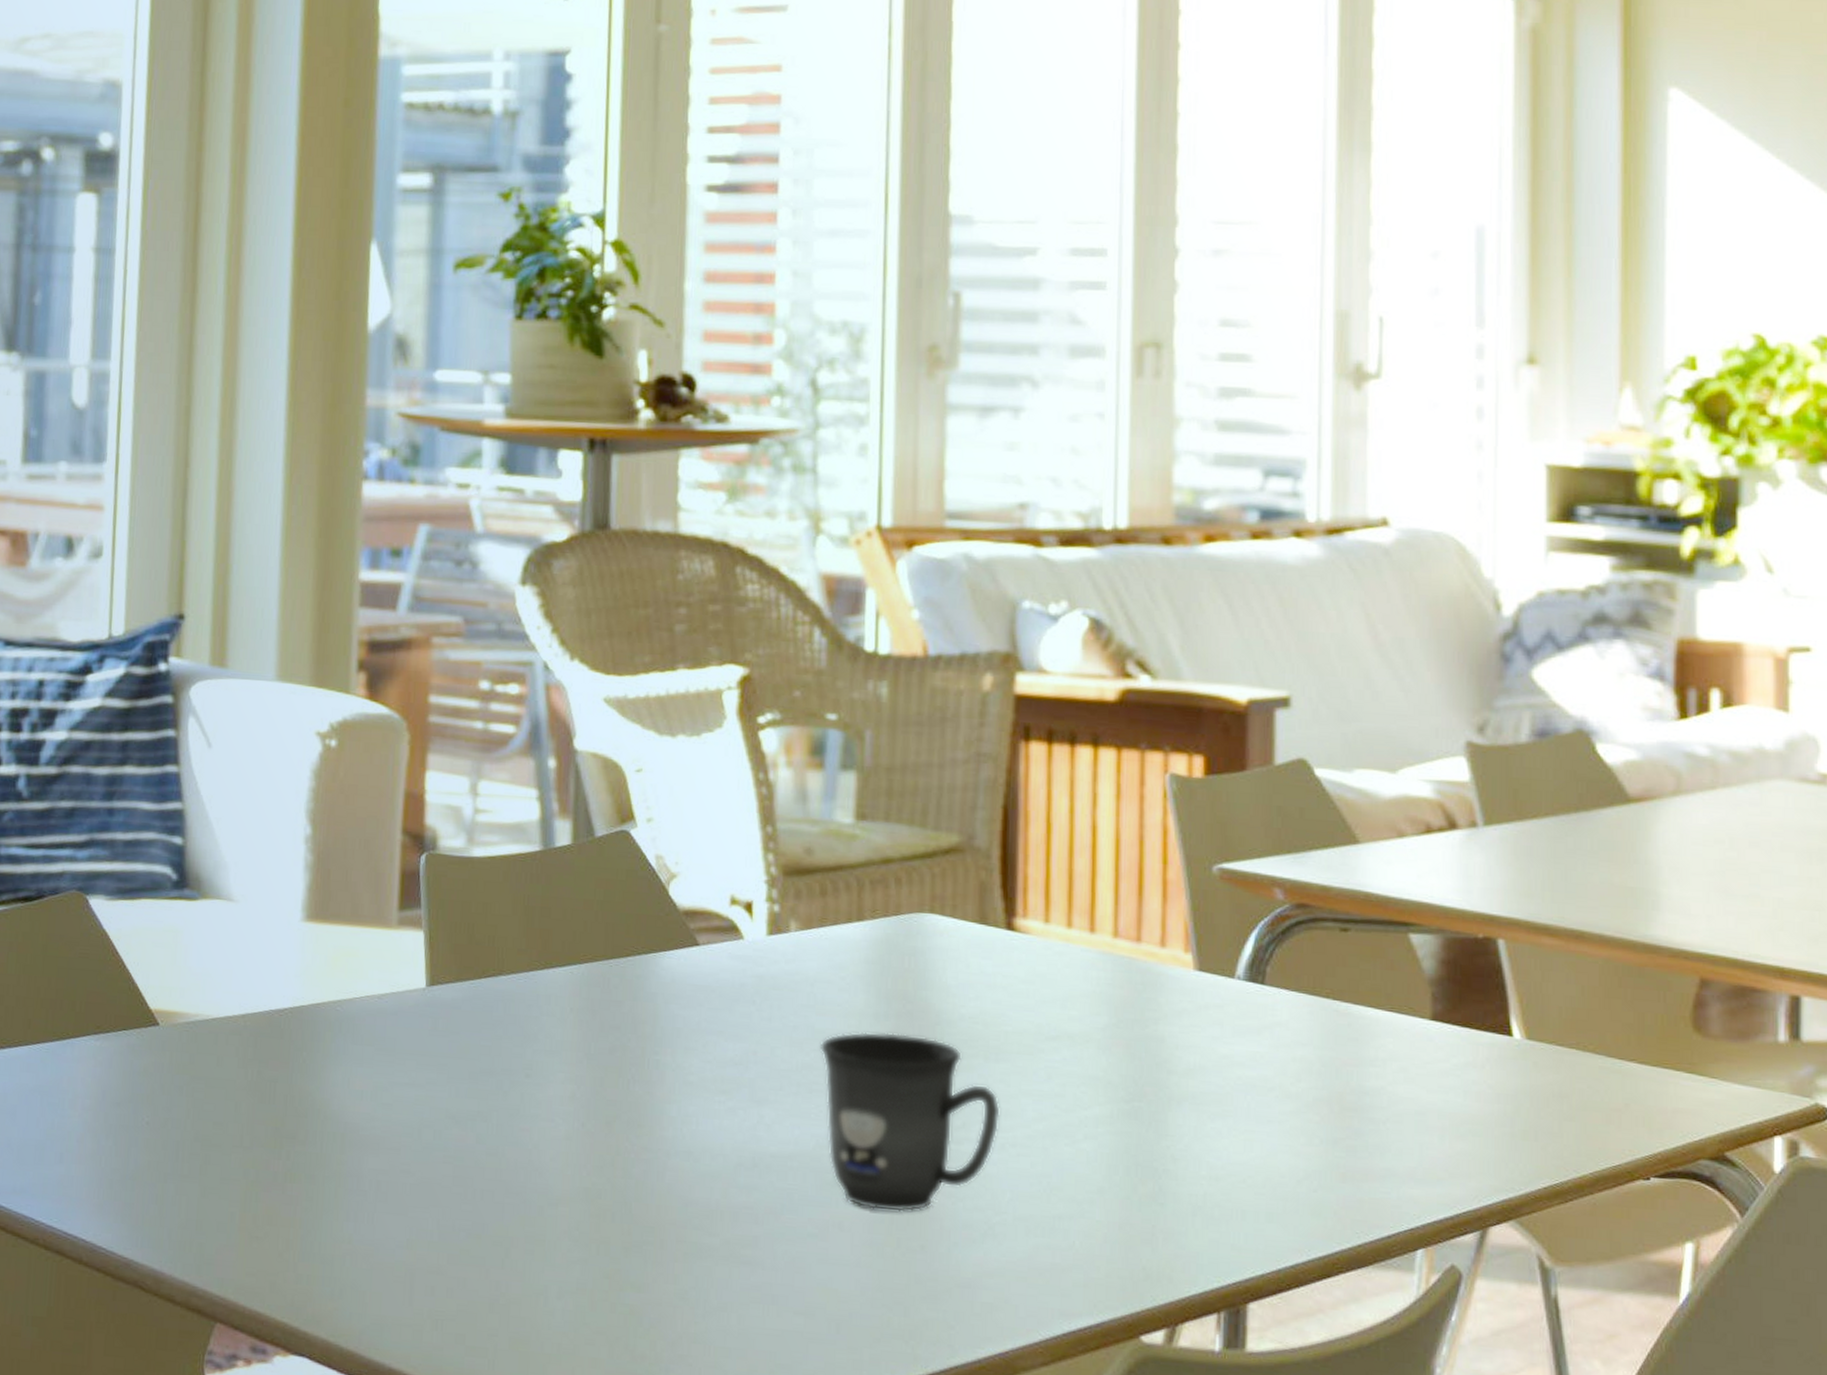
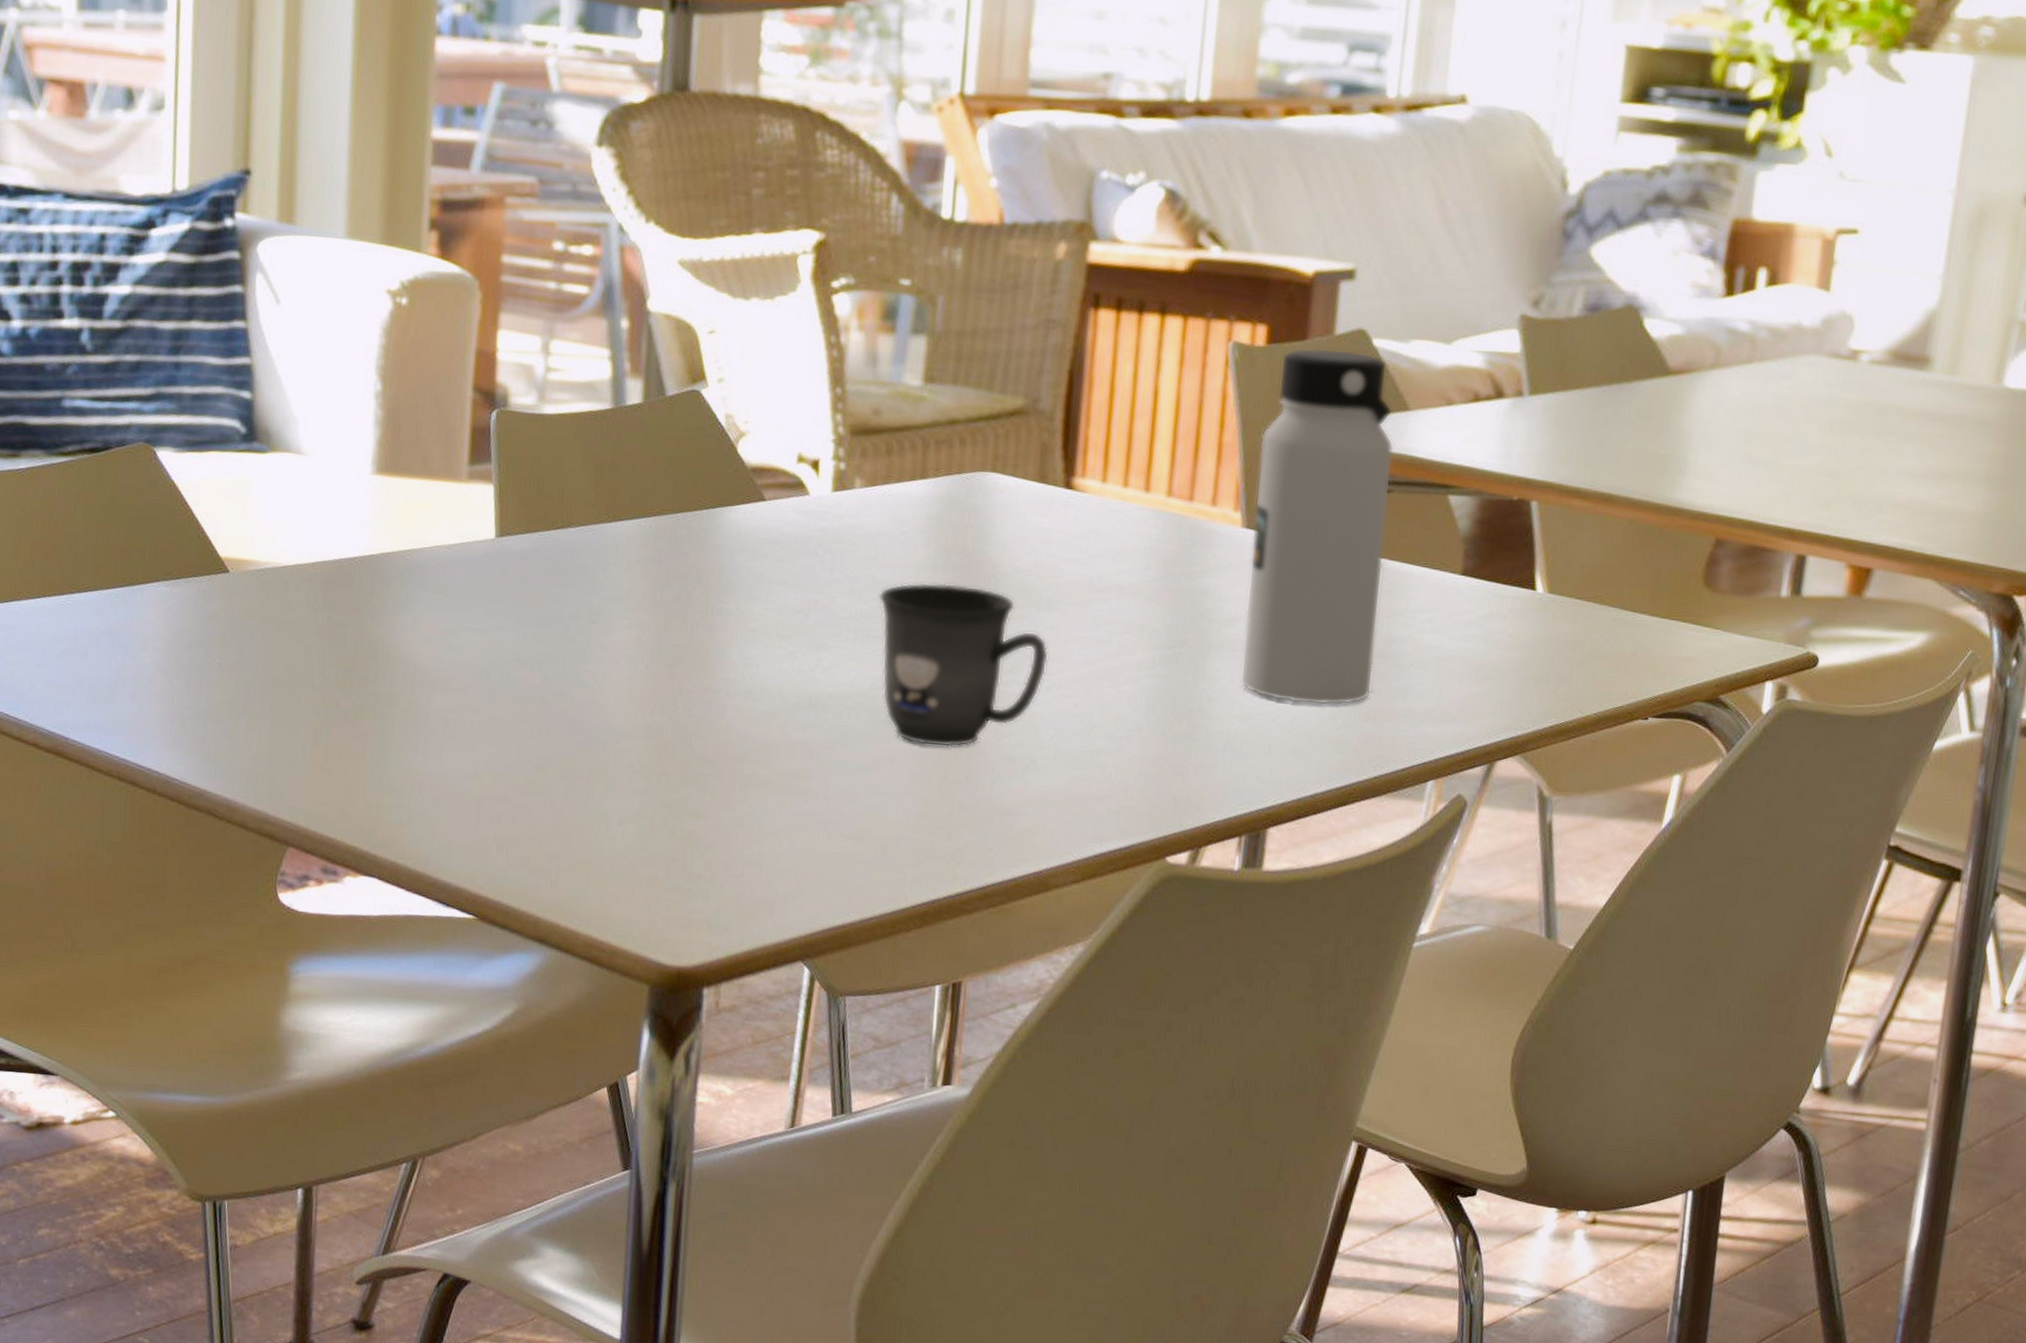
water bottle: none [1205,778,1348,1165] -> present [1240,347,1394,706]

